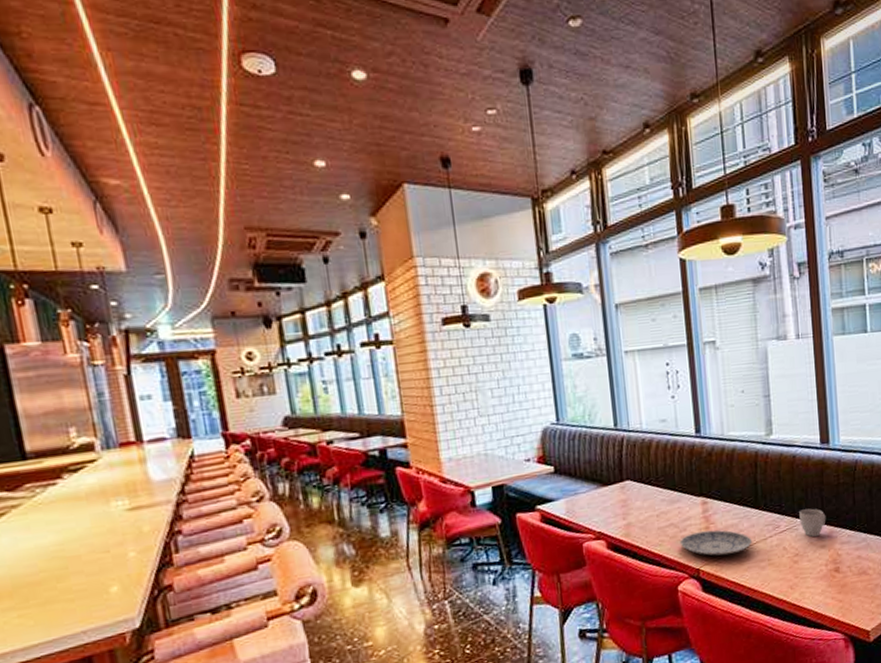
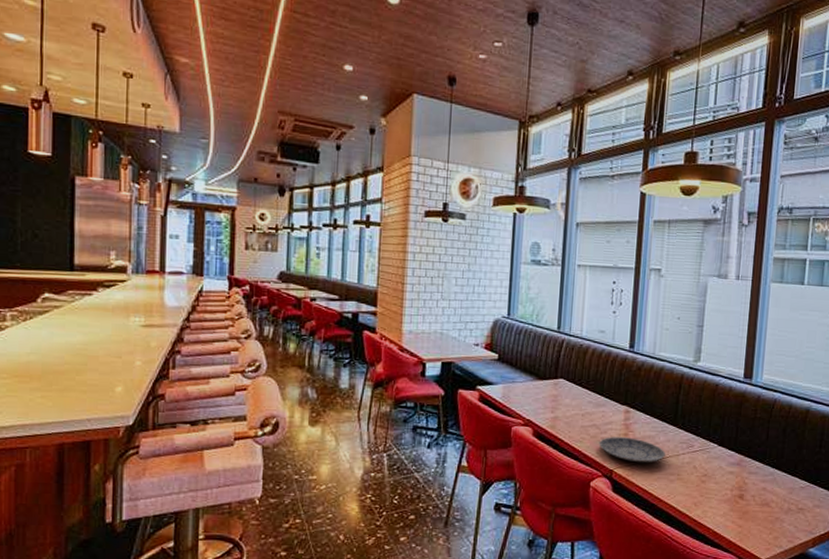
mug: present [799,508,826,537] -> none [713,435,739,463]

